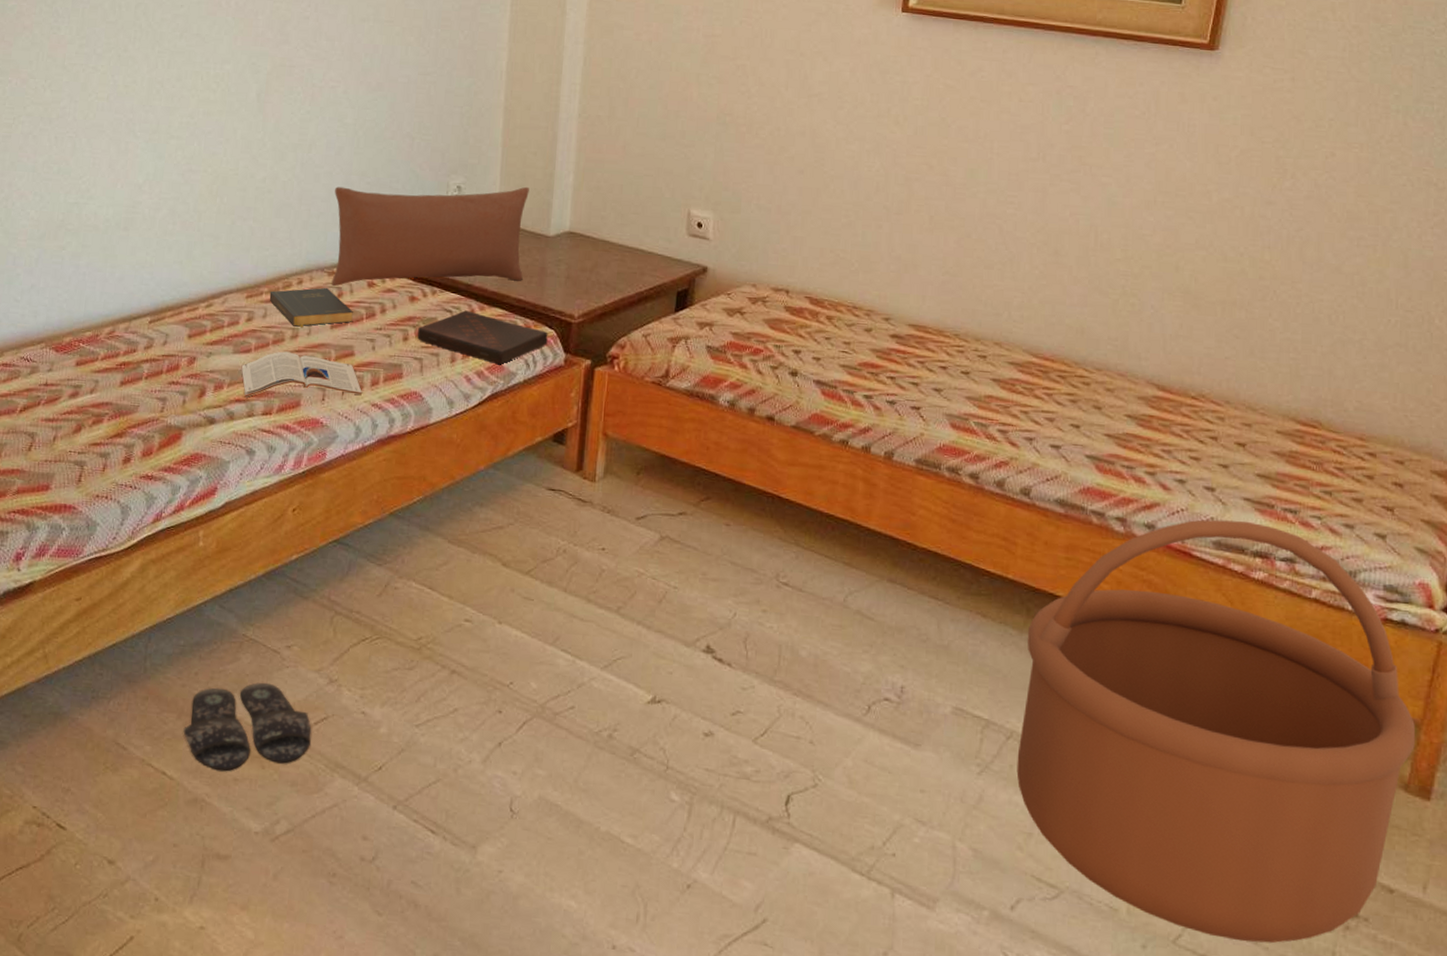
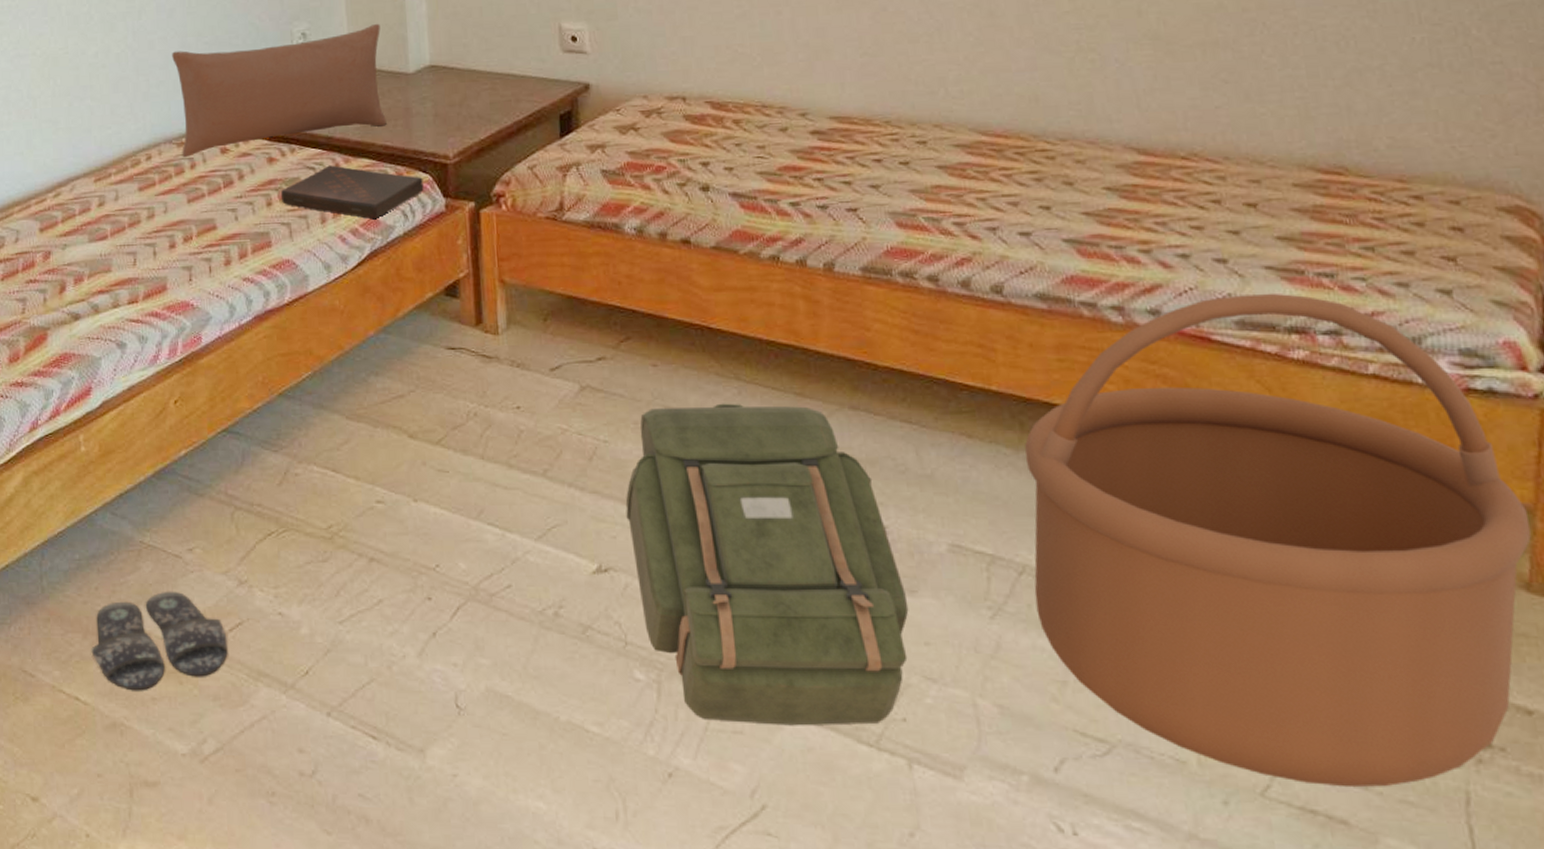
magazine: present [241,351,362,398] -> none [99,233,231,287]
book: present [269,287,353,327] -> none [118,160,210,206]
backpack: none [684,562,912,856] -> present [625,403,909,726]

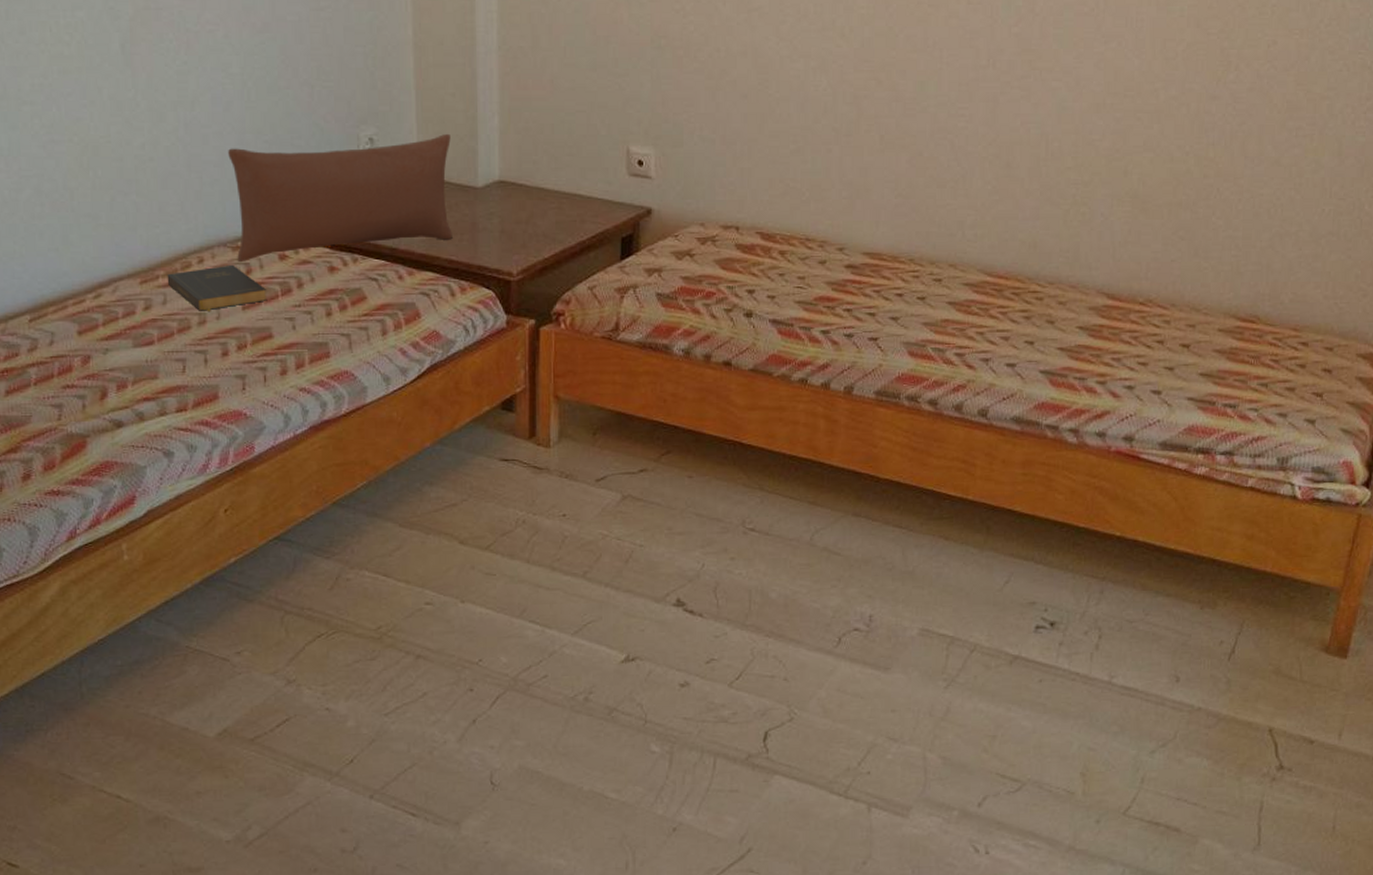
slippers: present [91,591,228,690] -> none [134,692,274,786]
book: none [118,160,210,206] -> present [167,264,266,311]
book: present [281,165,424,220] -> none [342,277,486,334]
backpack: present [625,403,909,726] -> none [654,511,882,784]
basket: present [1025,293,1531,788] -> none [980,420,1336,804]

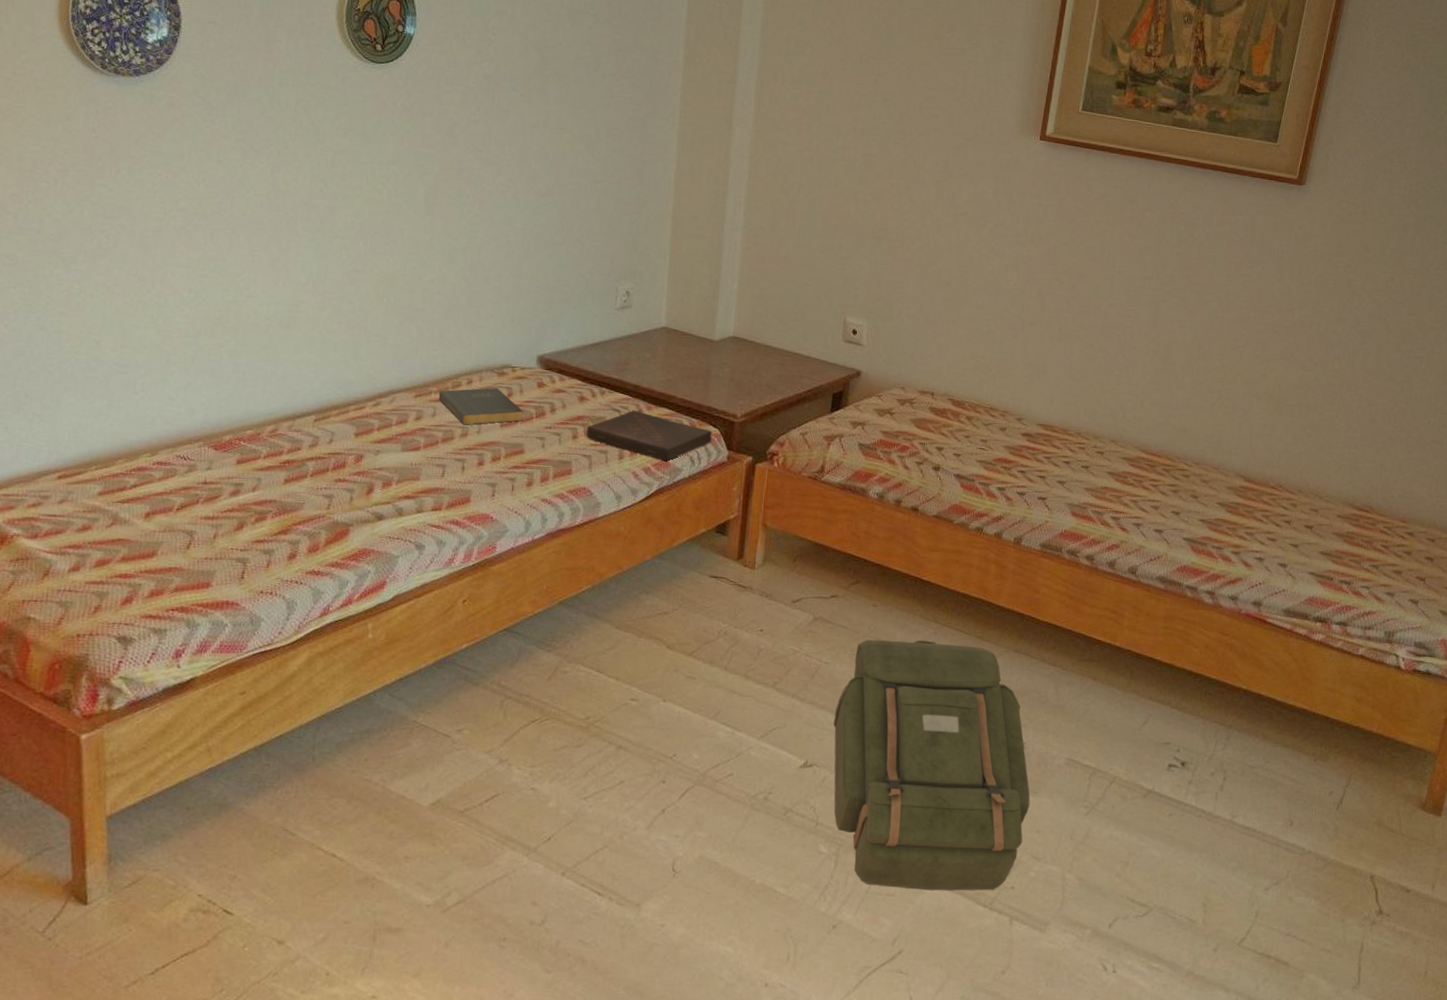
pillow: present [228,133,453,263] -> none [501,289,696,387]
book: none [342,277,486,334] -> present [586,410,712,462]
backpack: none [654,511,882,784] -> present [833,639,1030,891]

